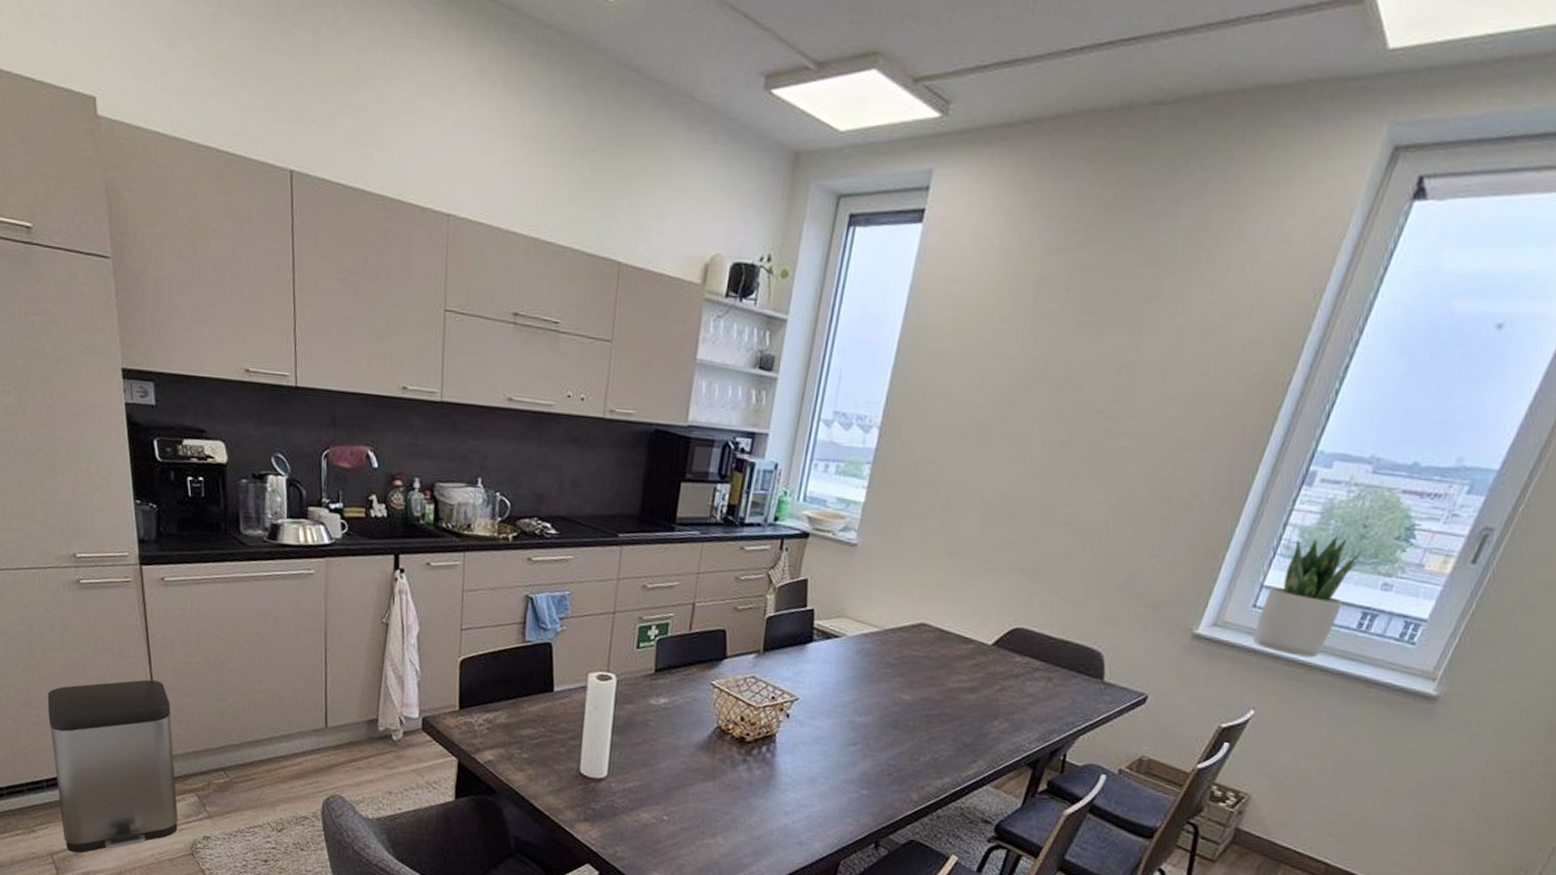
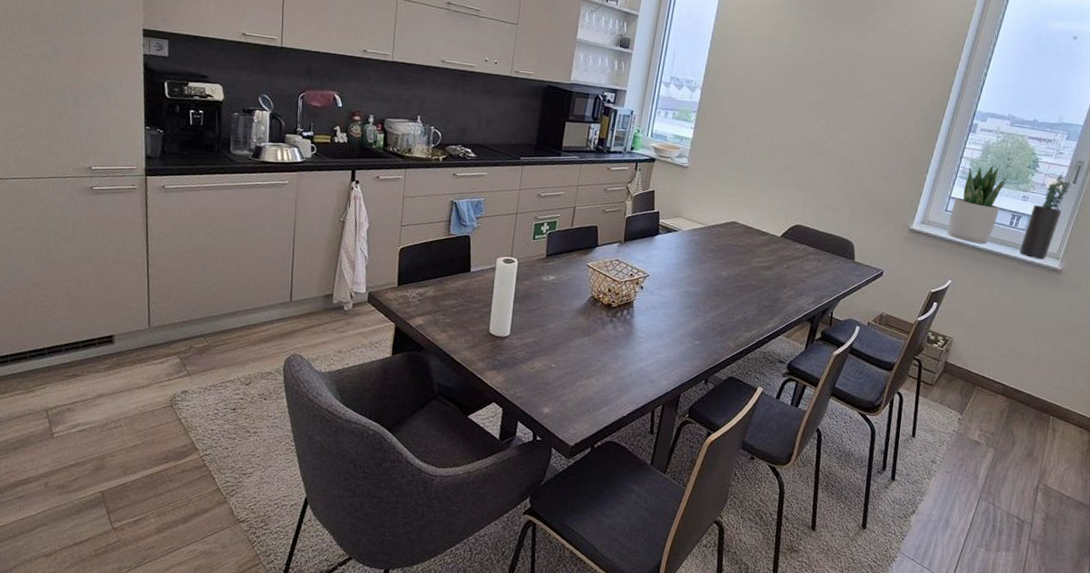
pedal bin: present [47,679,178,853] -> none [55,265,162,408]
vase: none [1369,545,1468,681] -> present [1019,172,1071,260]

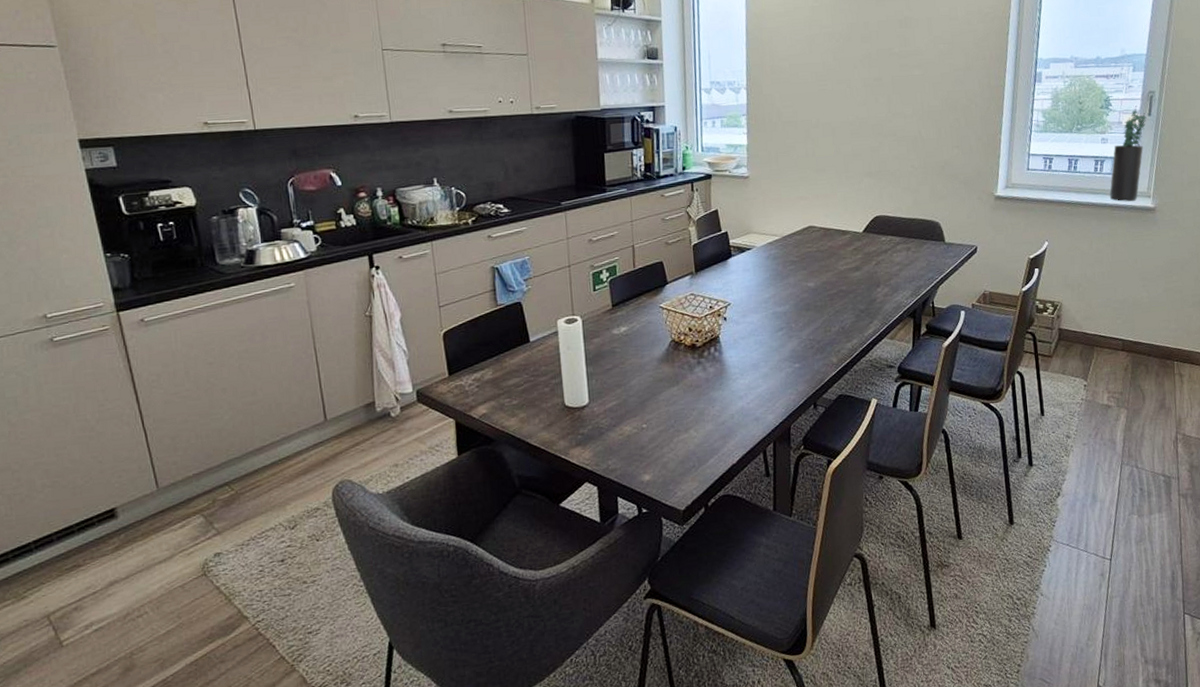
planter: present [947,165,1009,245] -> none [1033,112,1084,199]

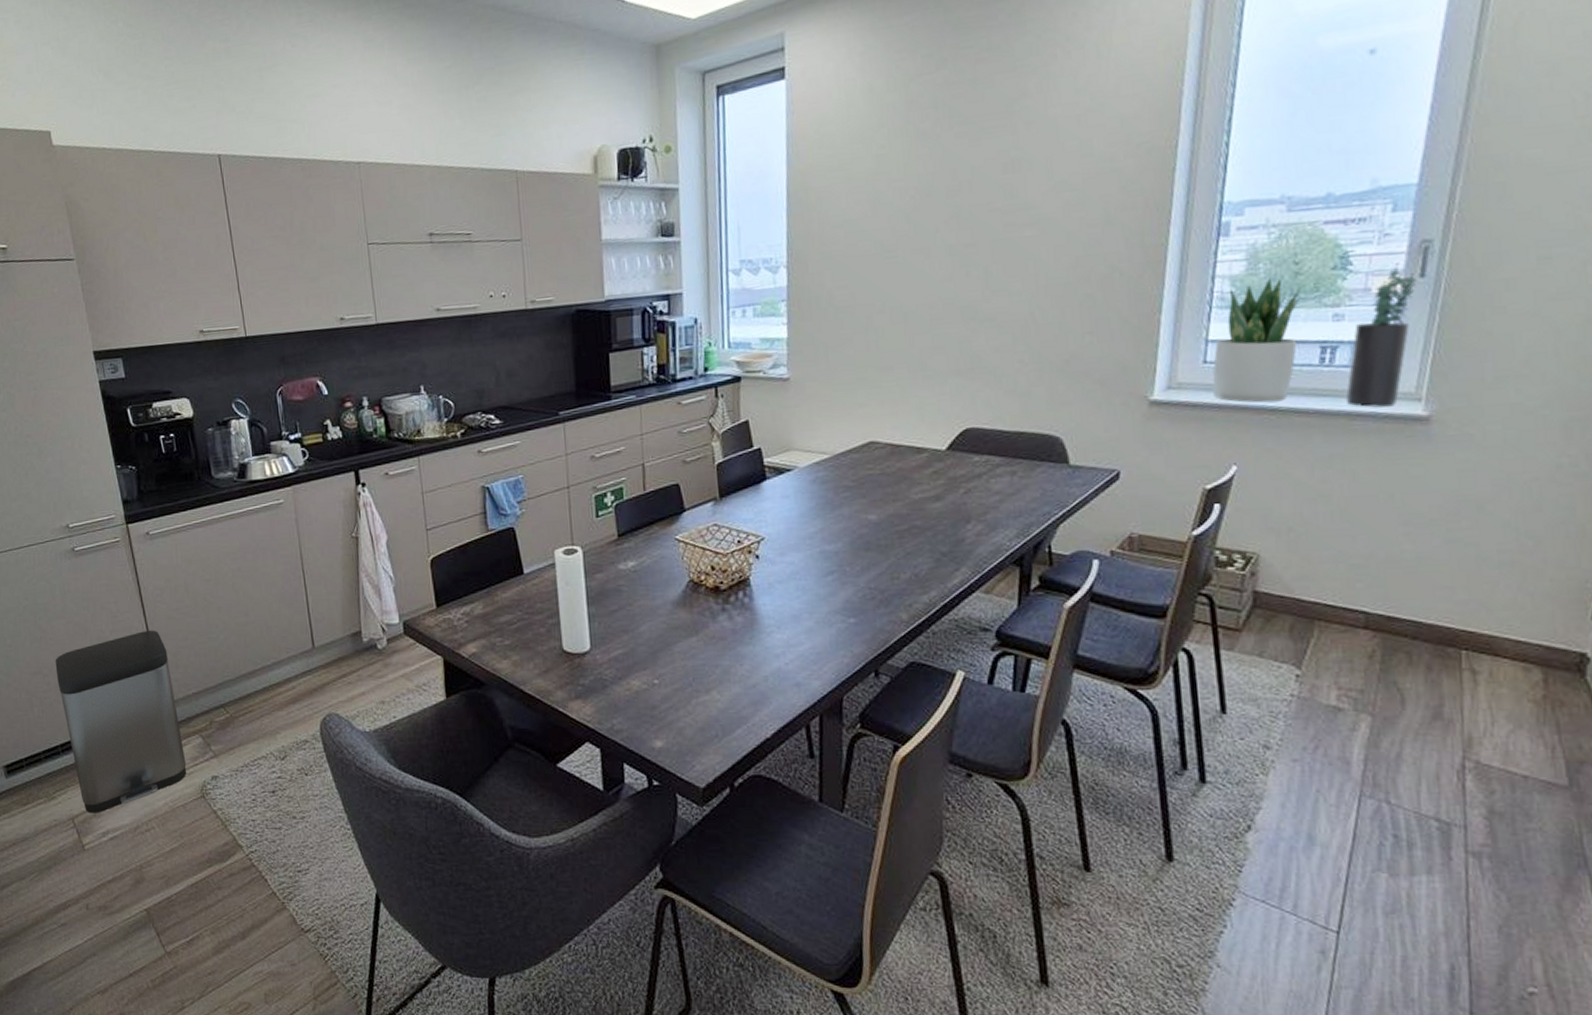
pedal bin: none [27,416,186,608] -> present [55,631,187,813]
planter: none [1033,112,1084,199] -> present [1212,278,1302,404]

